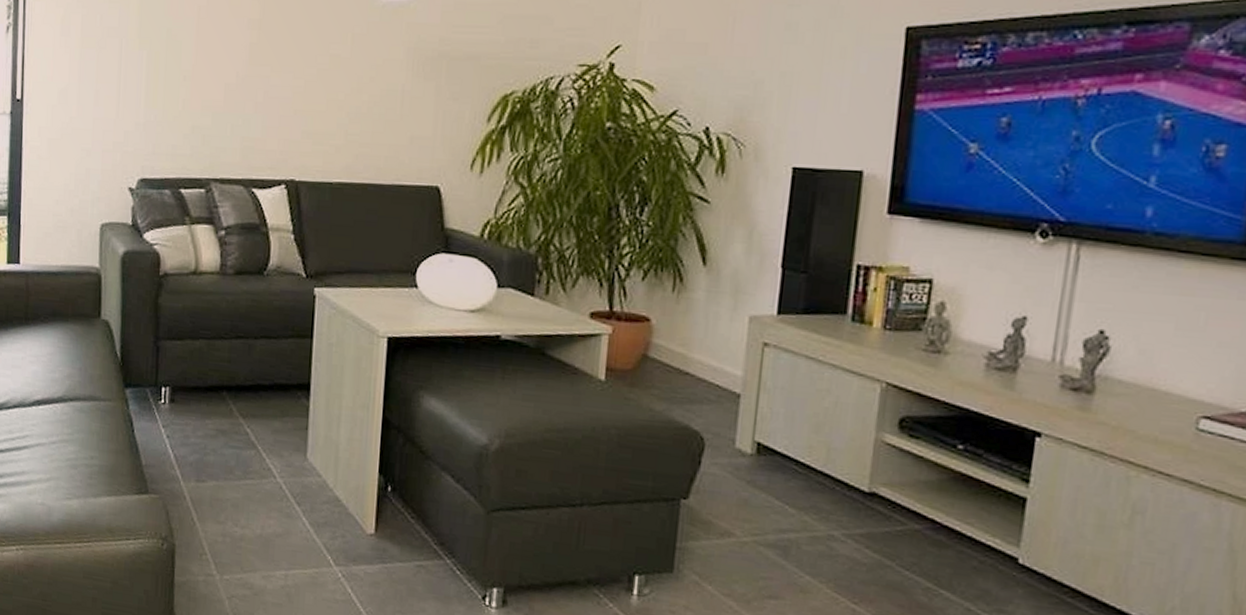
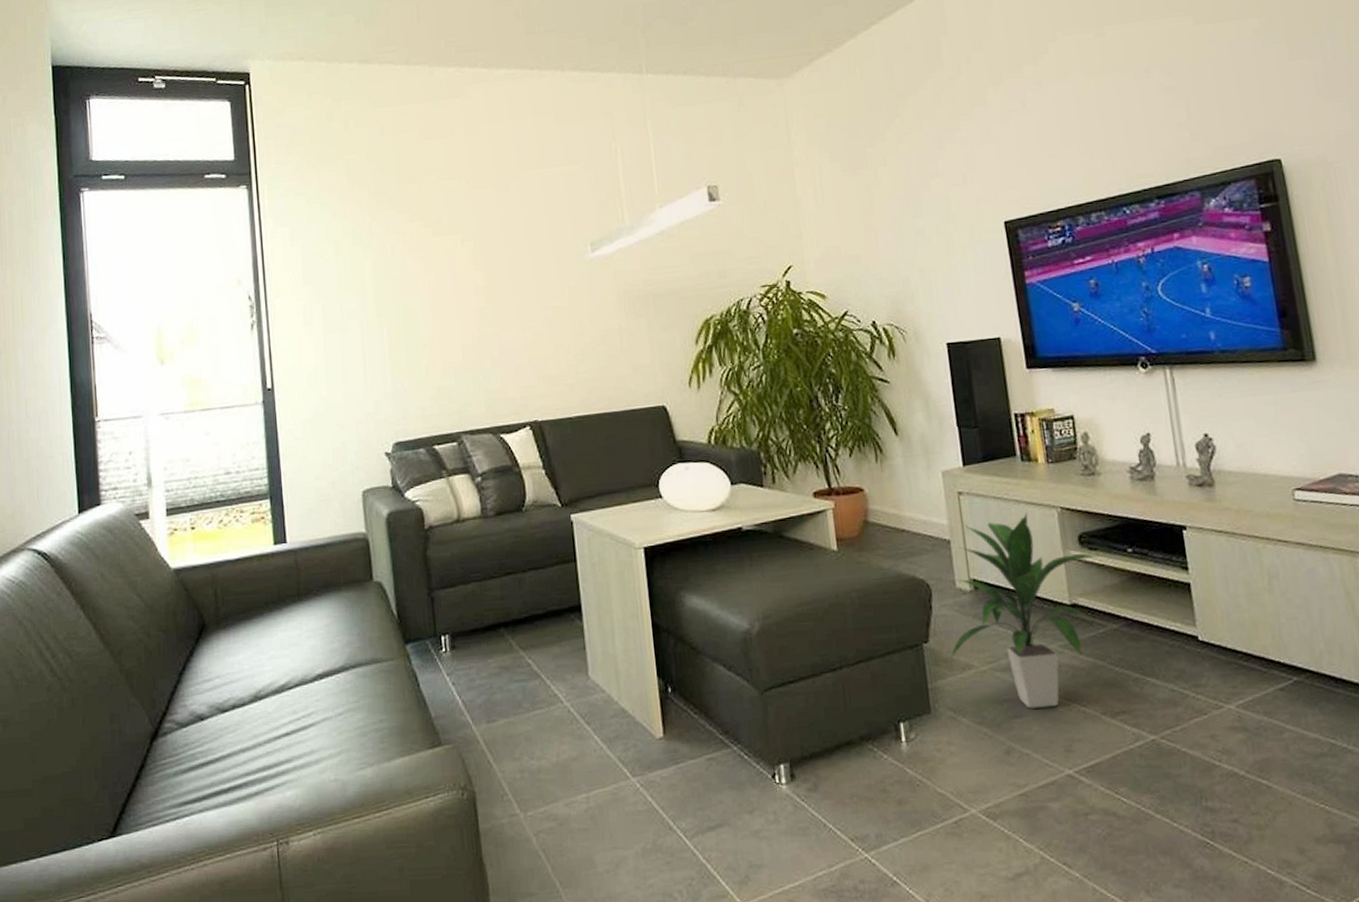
indoor plant: none [706,380,921,597] -> present [948,513,1100,709]

